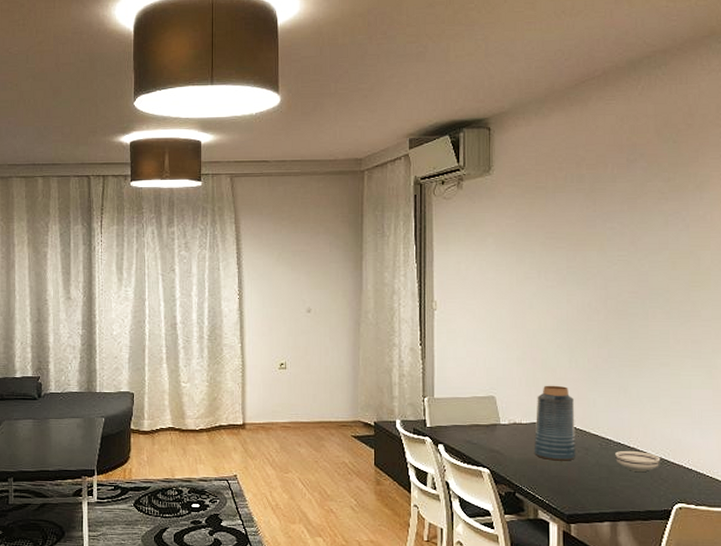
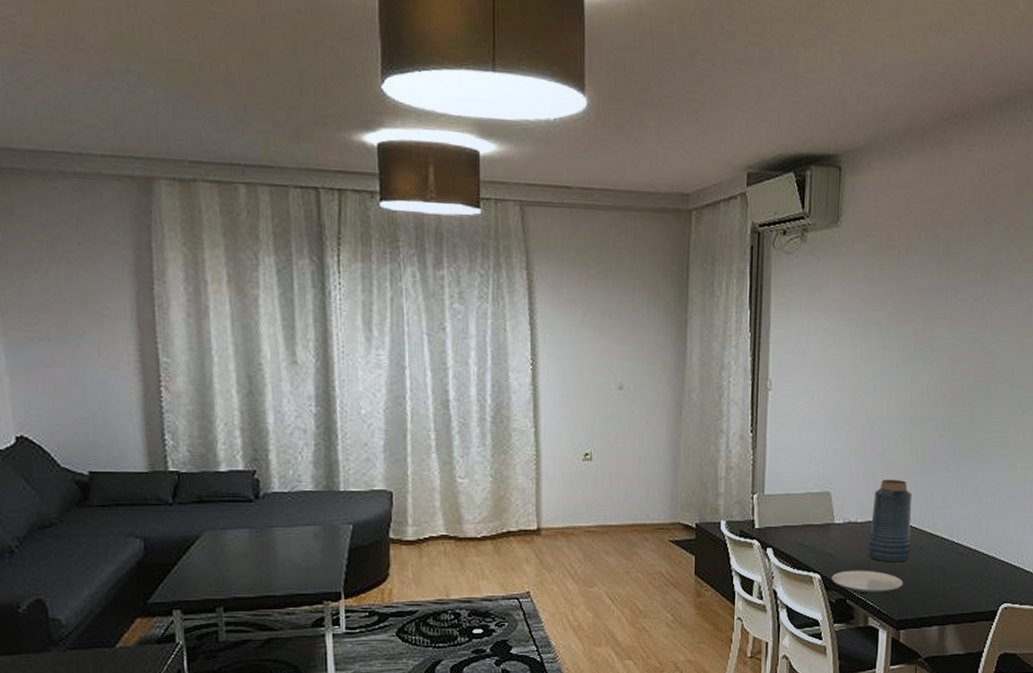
plate: none [499,466,572,489] -> present [831,570,904,594]
bowl: present [615,450,661,473] -> none [948,549,992,573]

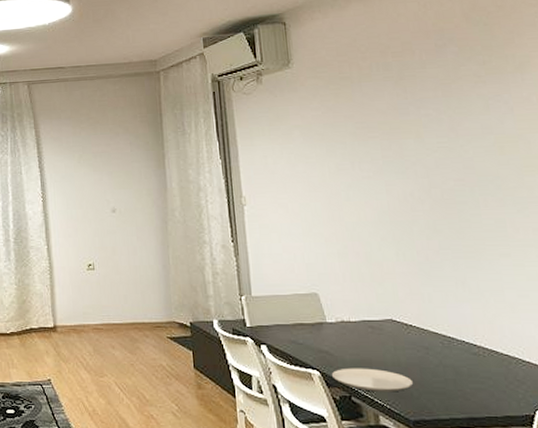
vase: present [867,479,913,563] -> none [364,280,415,362]

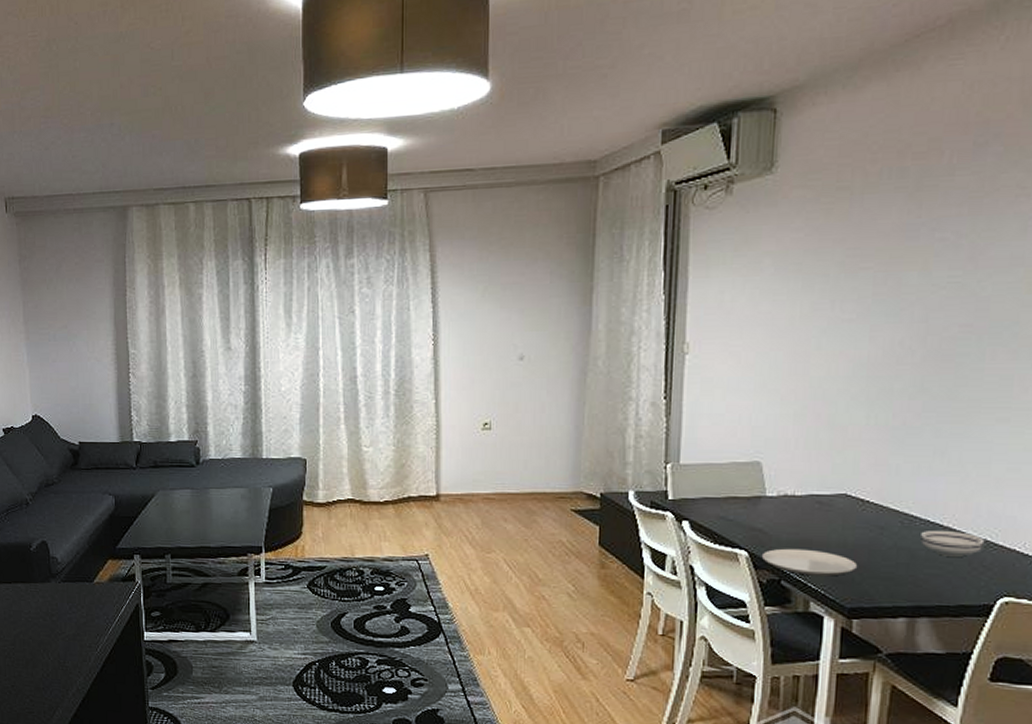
bowl: none [460,349,514,374] -> present [920,530,985,558]

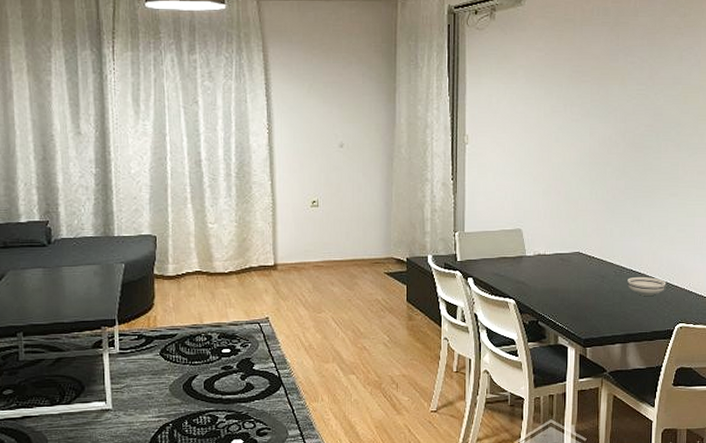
plate: present [761,548,858,577] -> none [524,295,589,316]

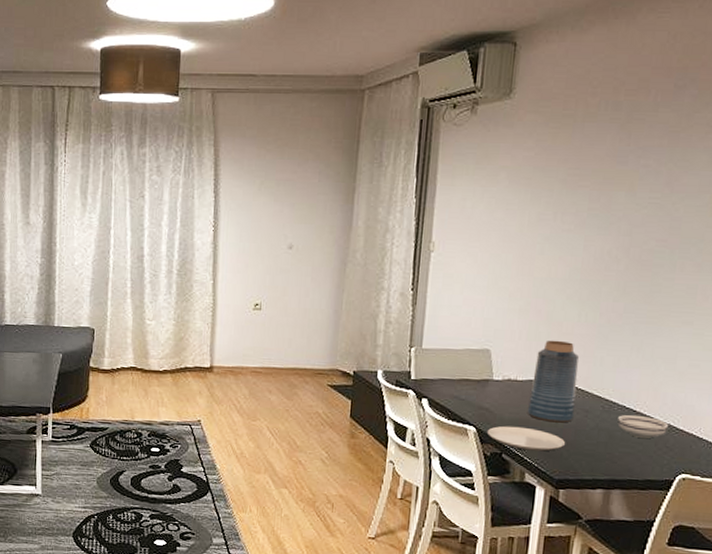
plate: none [524,295,589,316] -> present [487,426,566,452]
vase: none [555,217,594,289] -> present [527,340,580,423]

